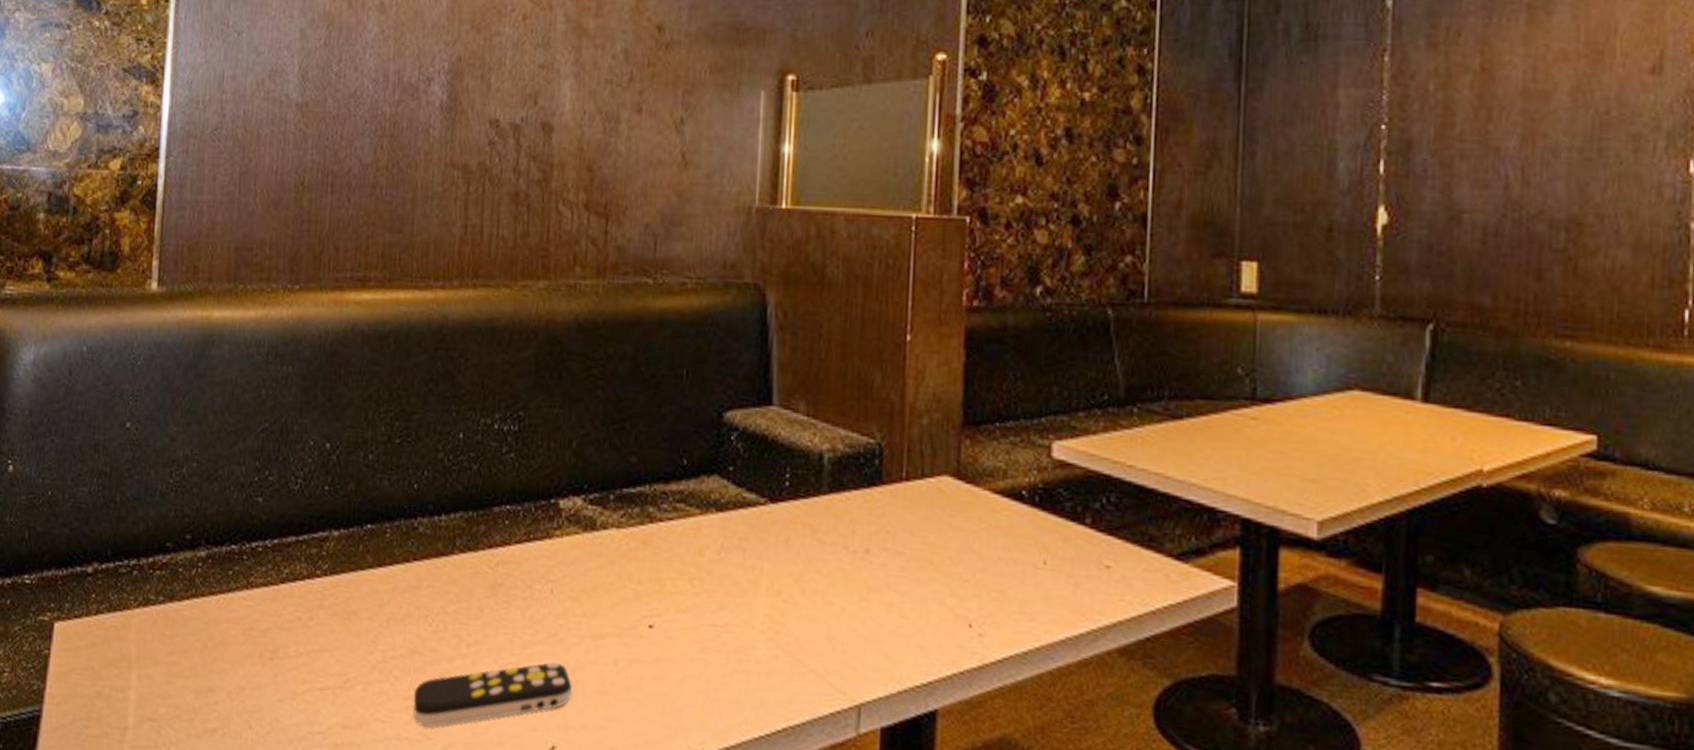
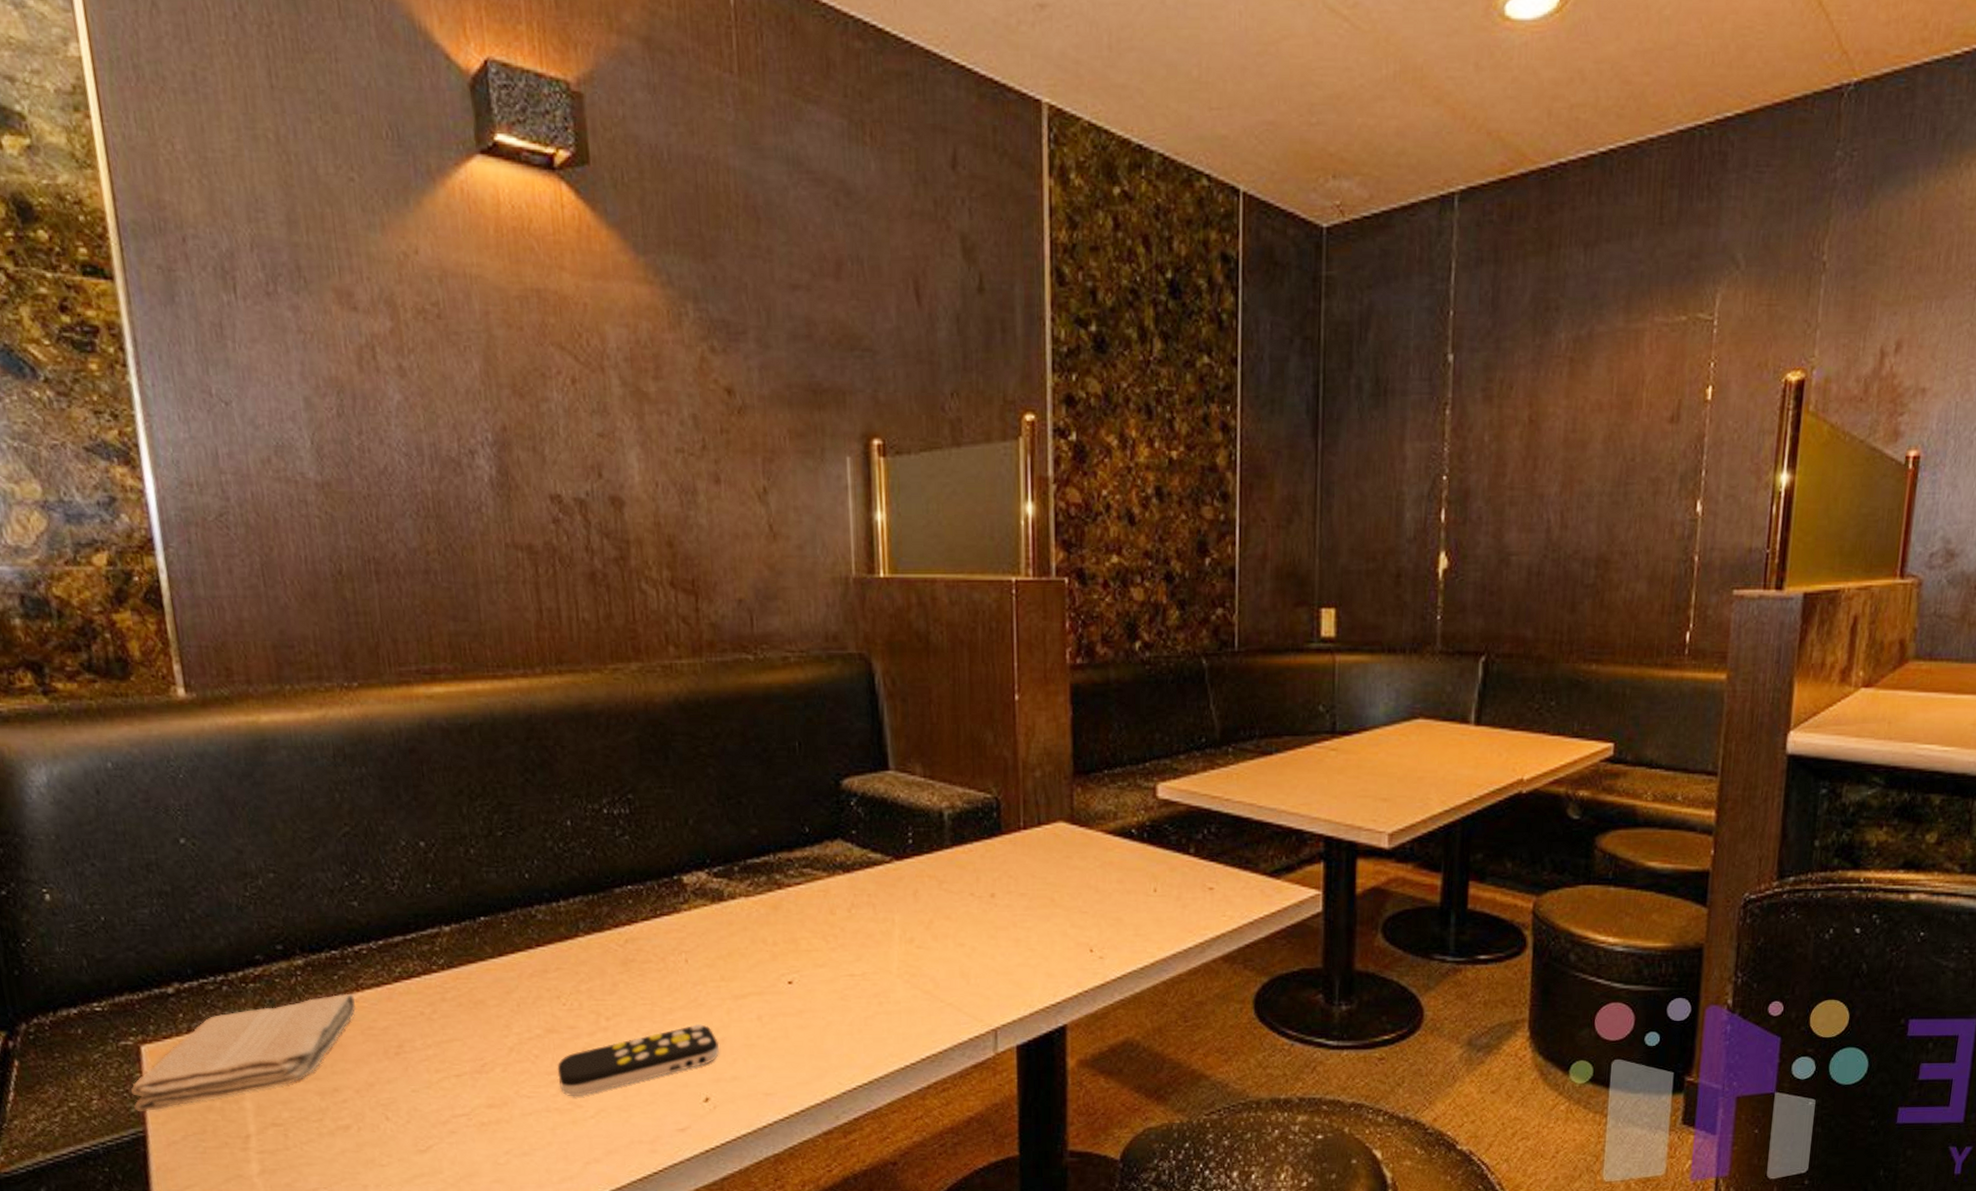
washcloth: none [37,590,243,691] -> present [131,993,356,1112]

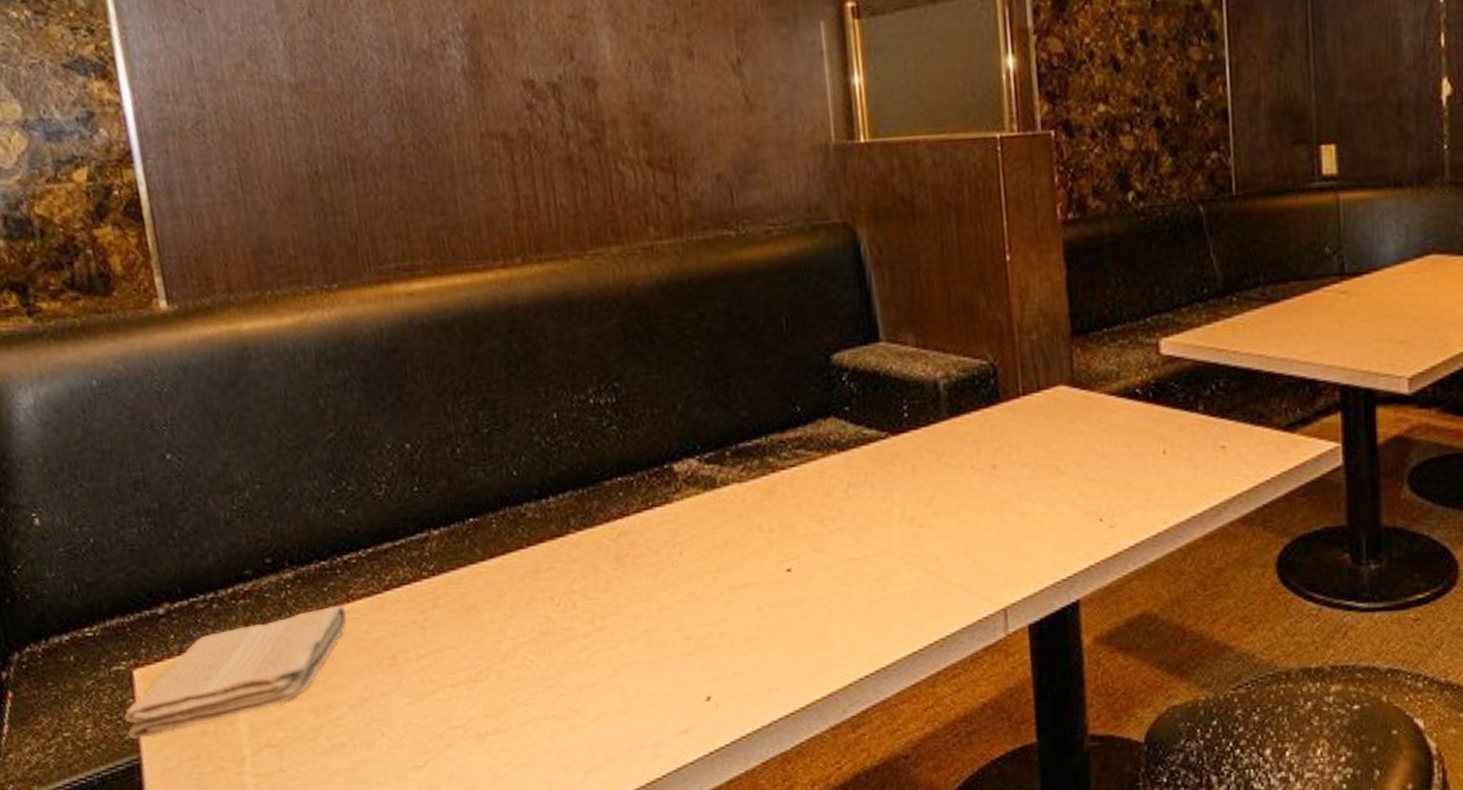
remote control: present [557,1023,720,1097] -> none [553,618,720,702]

